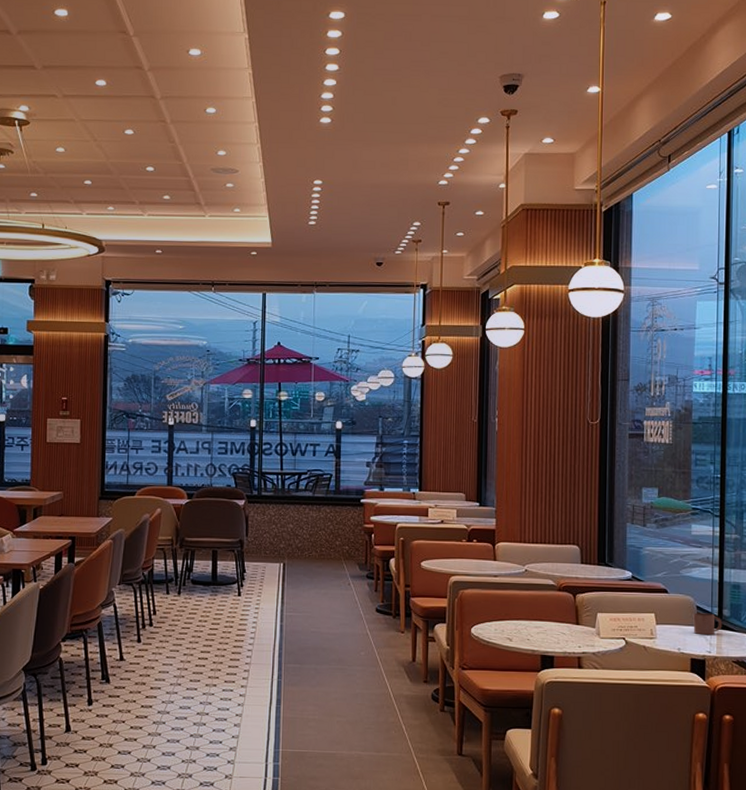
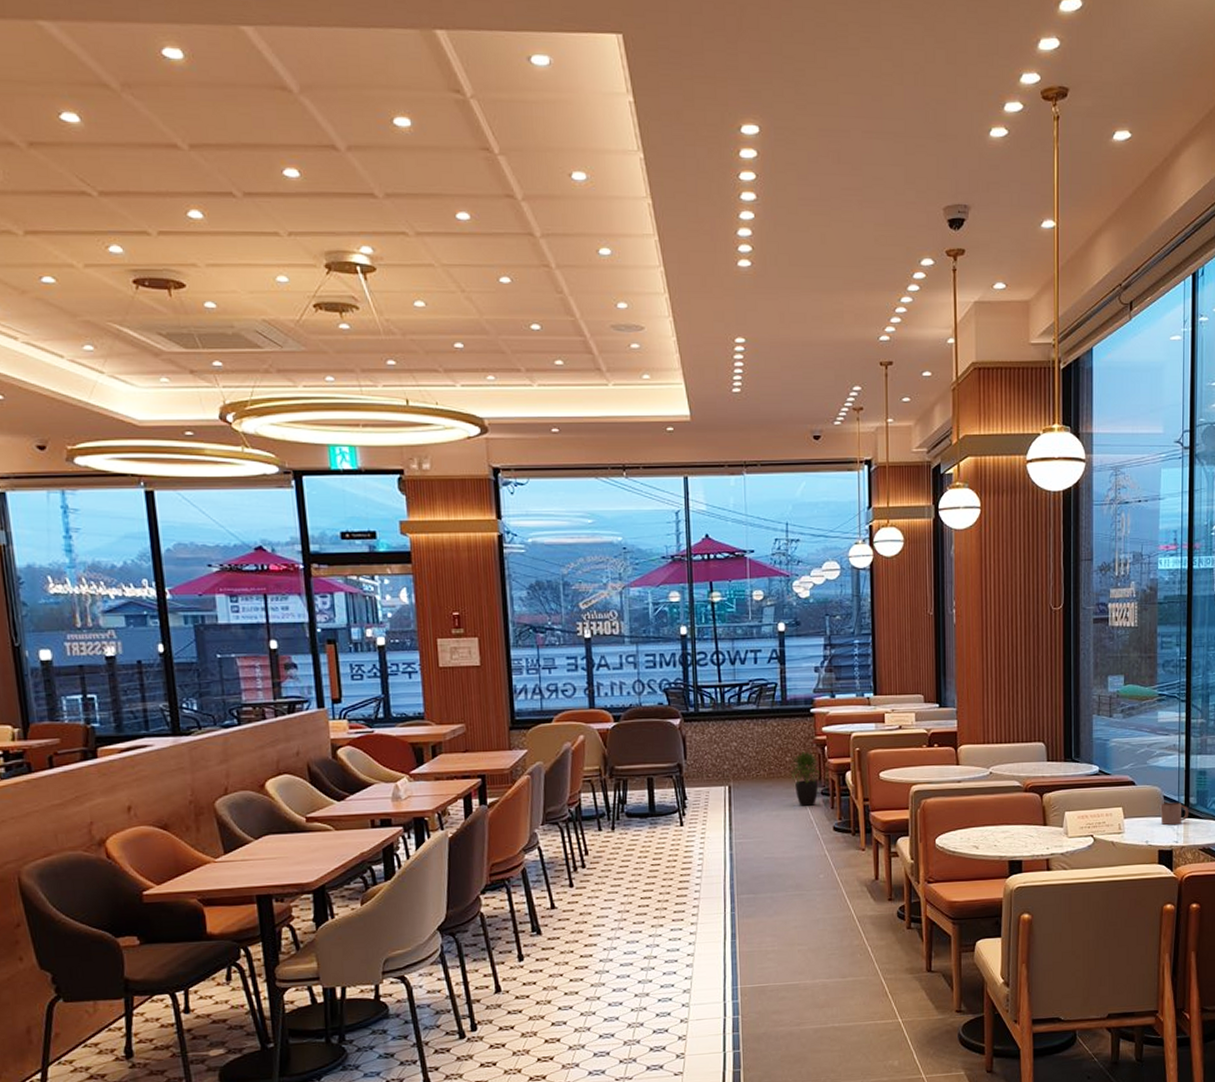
potted plant: none [339,537,366,587] -> present [790,752,820,806]

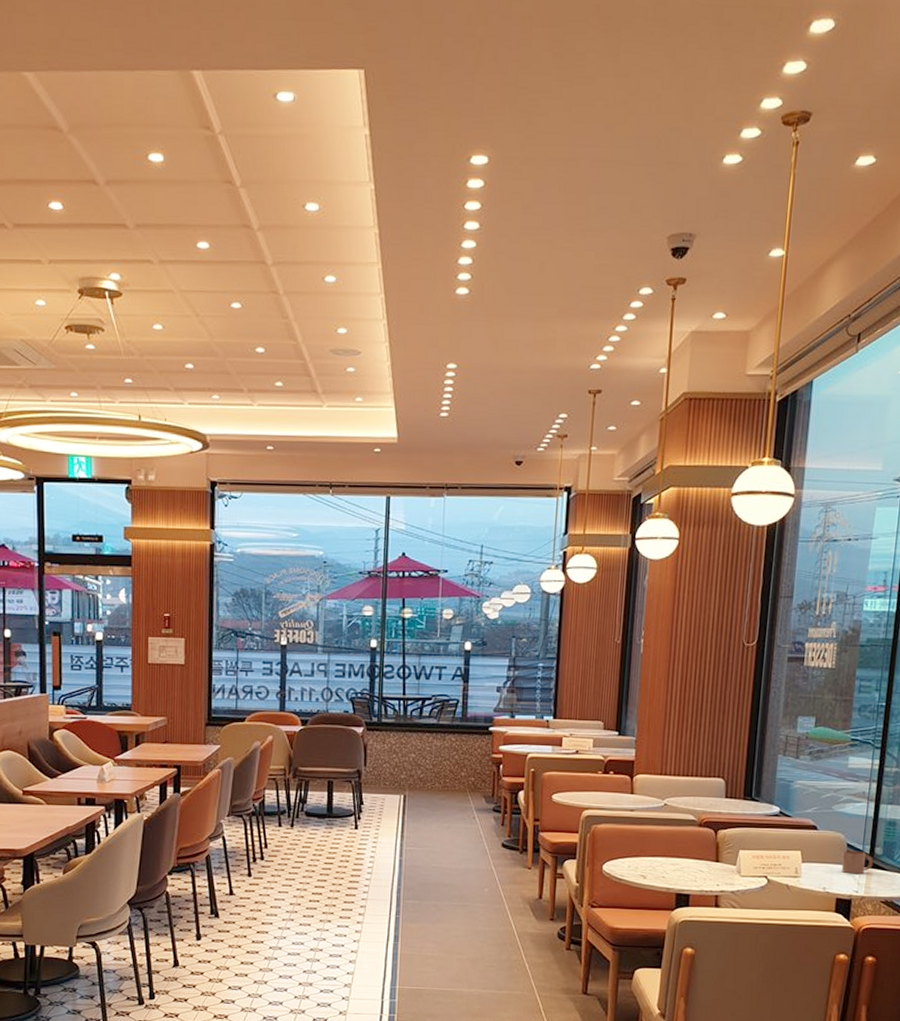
potted plant: present [790,752,820,806] -> none [464,768,493,821]

